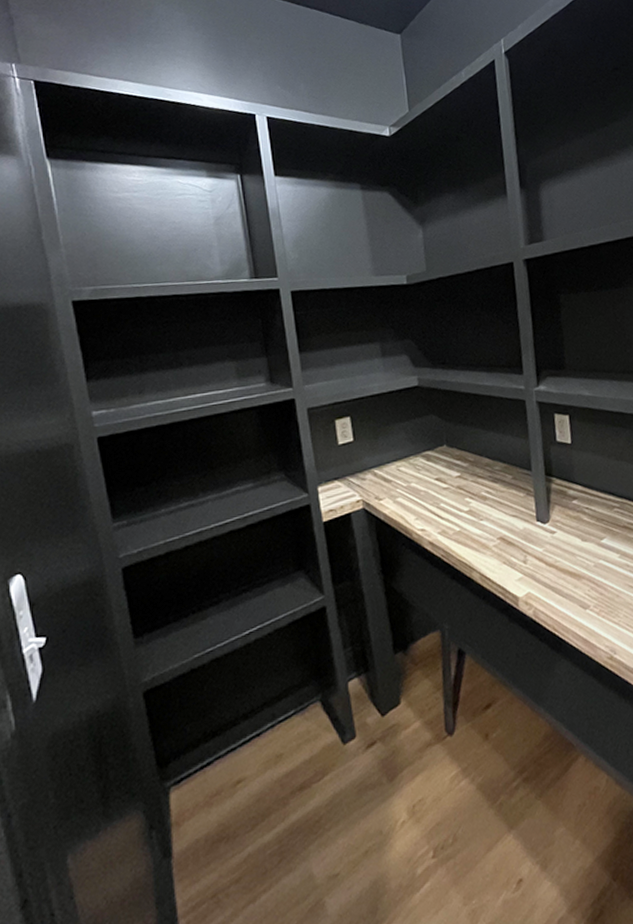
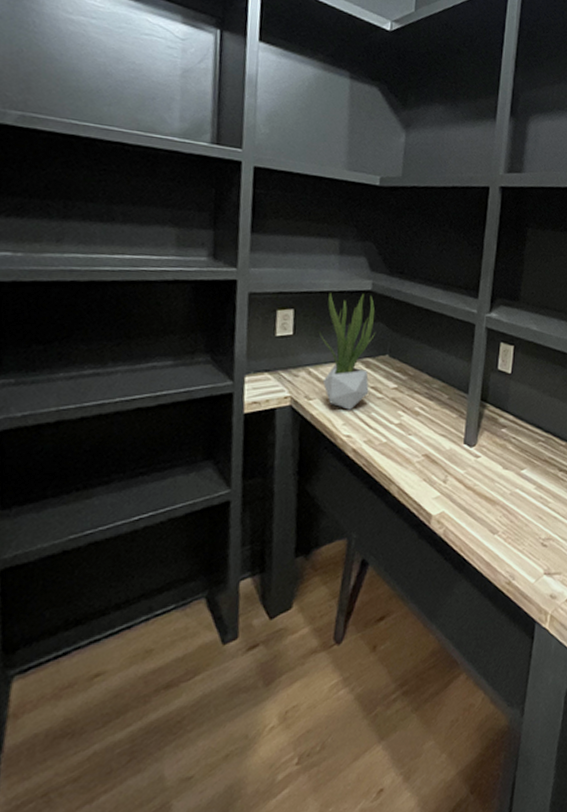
potted plant: none [376,390,434,505] -> present [318,292,377,410]

